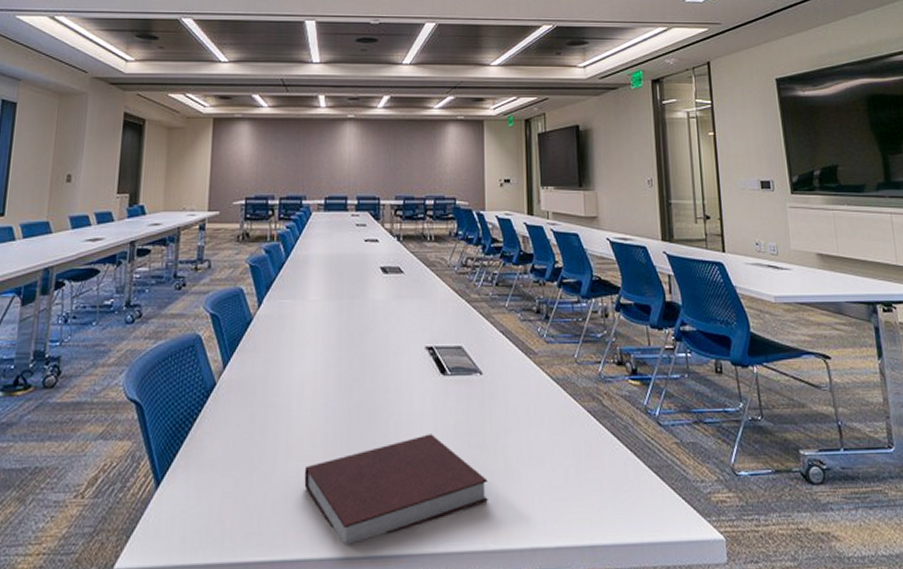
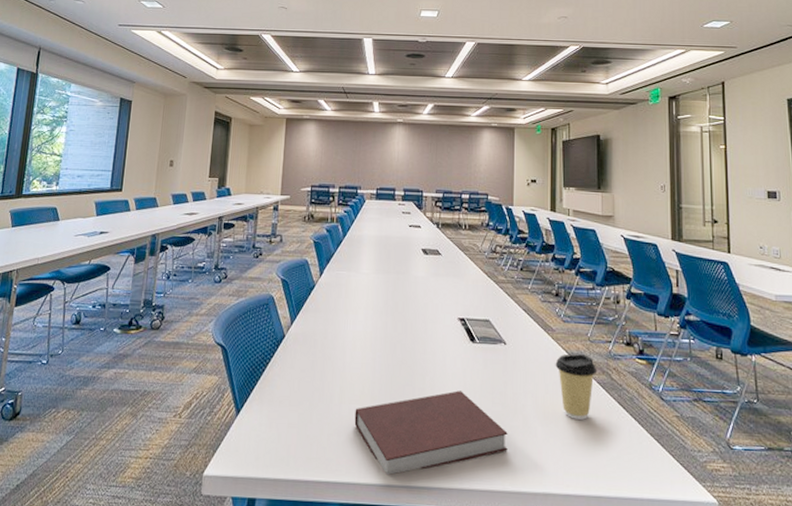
coffee cup: none [539,379,587,457] -> present [555,354,598,420]

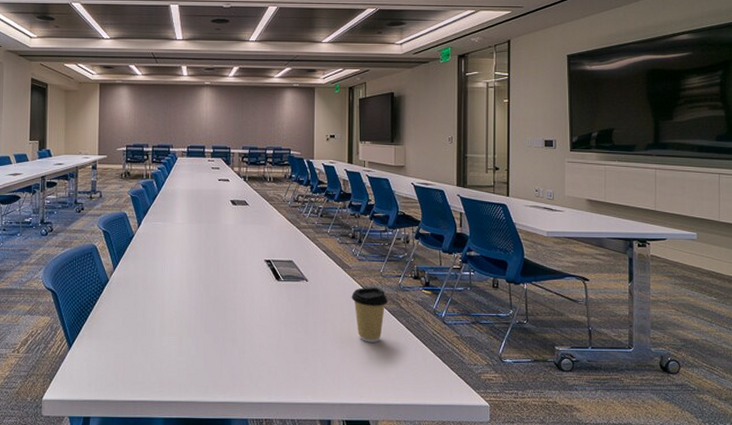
notebook: present [354,390,508,475] -> none [174,322,310,393]

